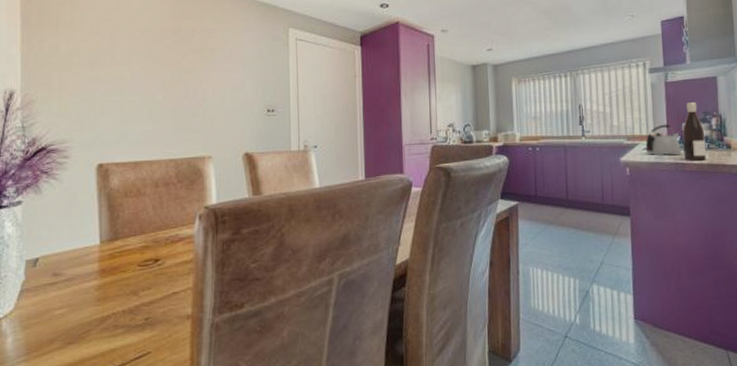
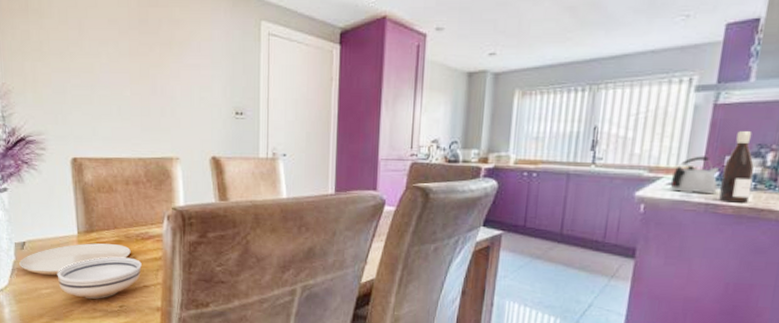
plate: none [30,250,159,293] -> present [19,243,131,275]
bowl: none [73,263,171,314] -> present [57,256,142,299]

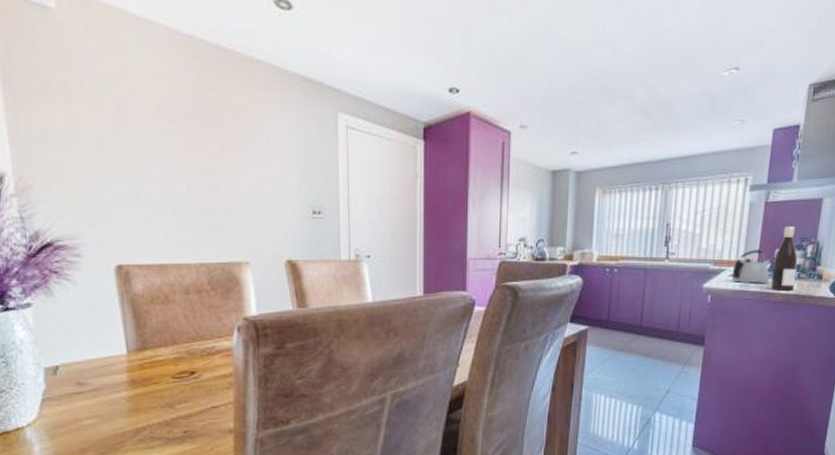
plate: present [19,243,131,275] -> none [51,361,195,403]
bowl: present [57,256,142,299] -> none [102,376,209,426]

